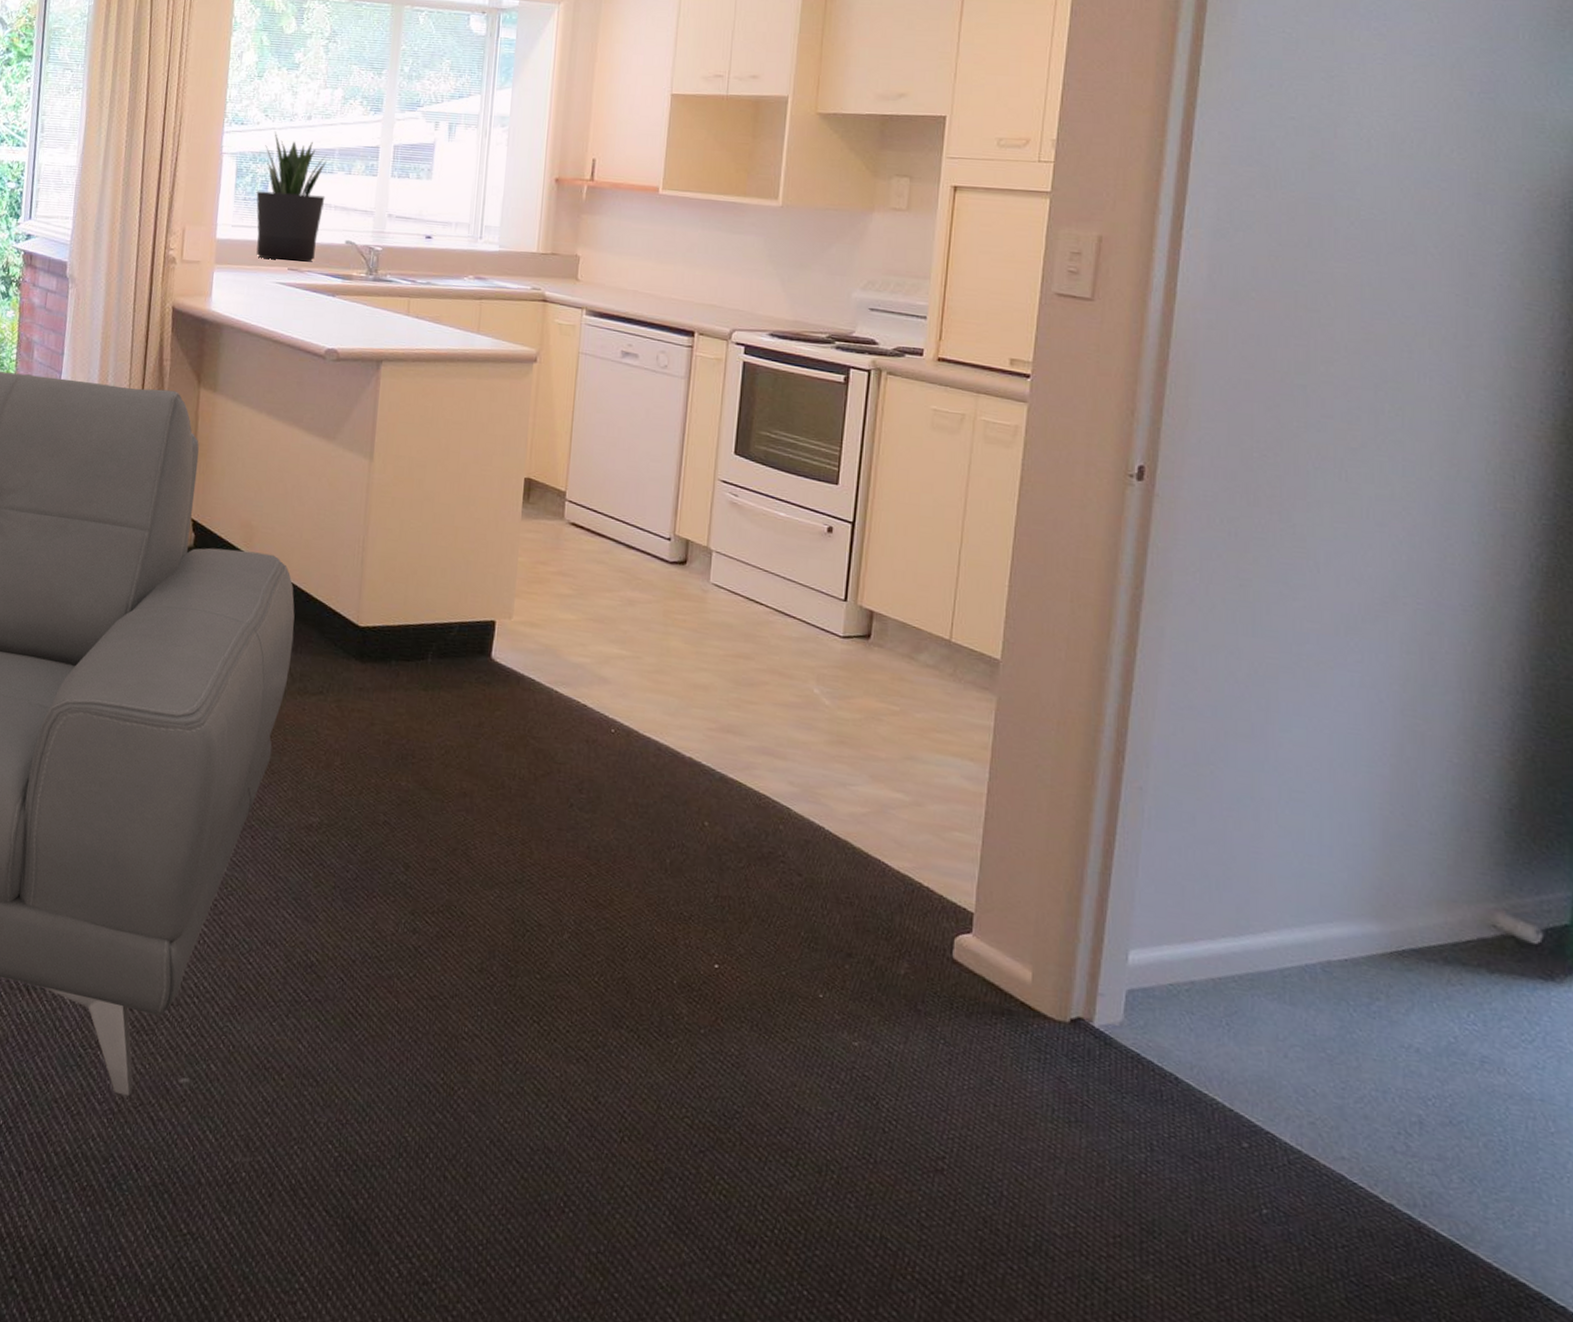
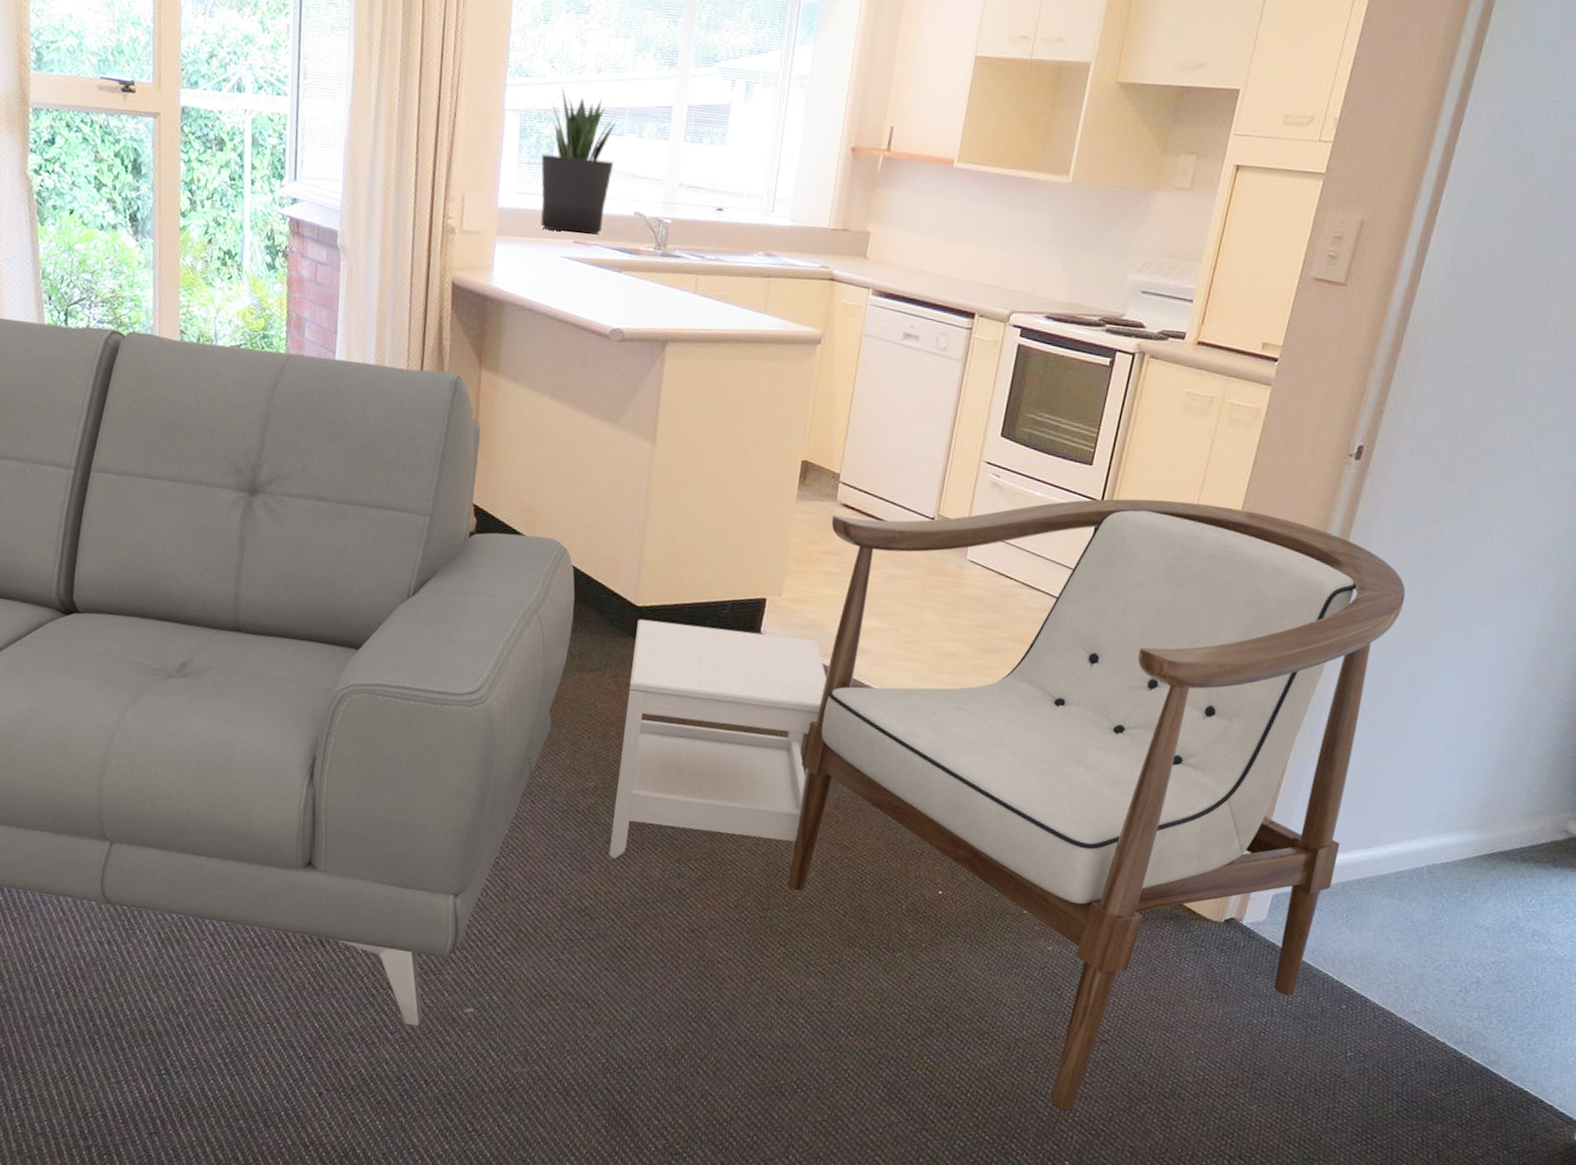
side table: none [337,640,567,925] -> present [609,619,827,866]
armchair: none [537,520,1227,1263] -> present [787,498,1406,1110]

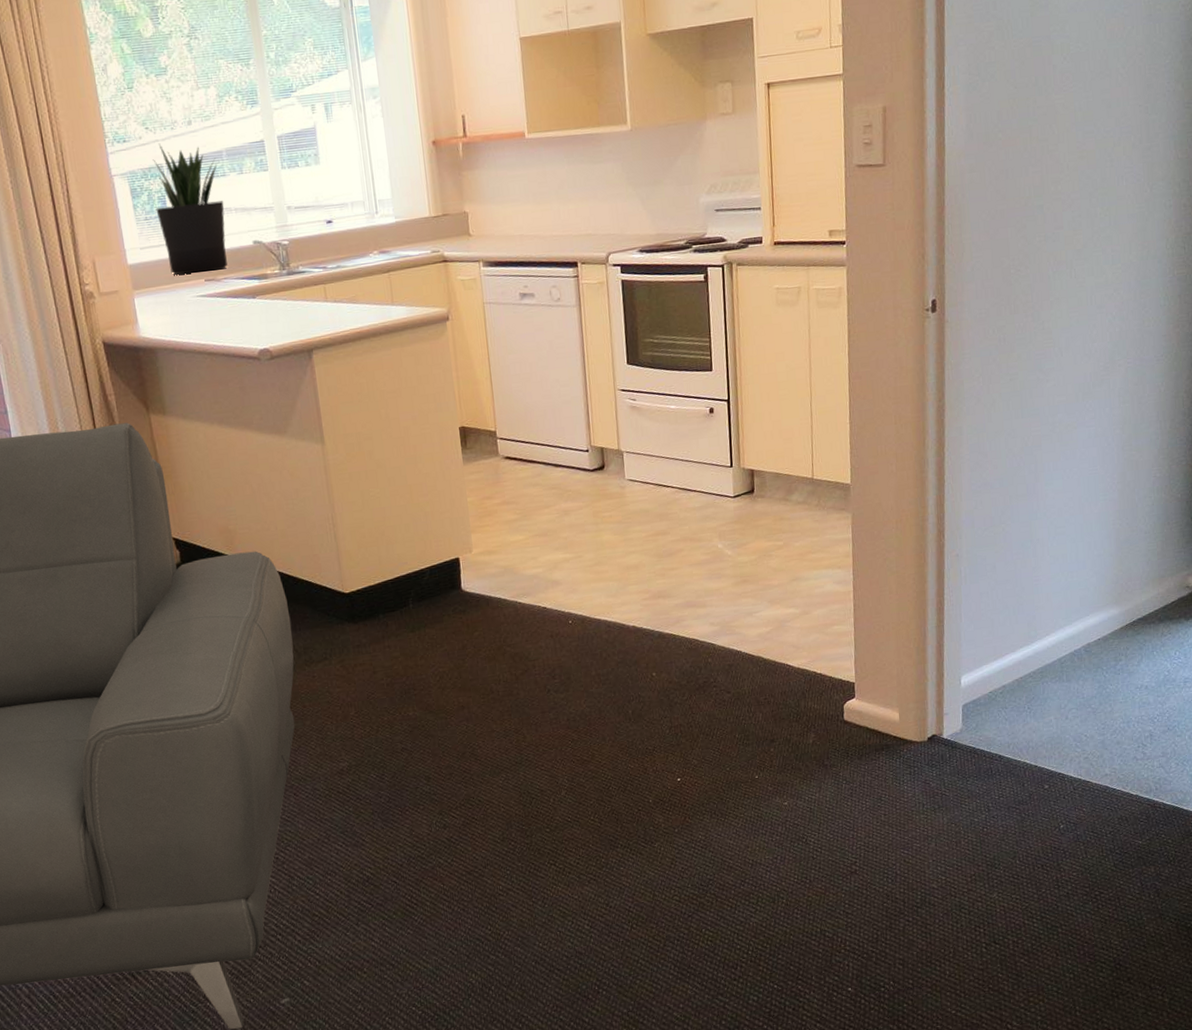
side table: present [609,619,827,866] -> none [349,583,543,827]
armchair: present [787,498,1406,1110] -> none [499,377,1008,943]

